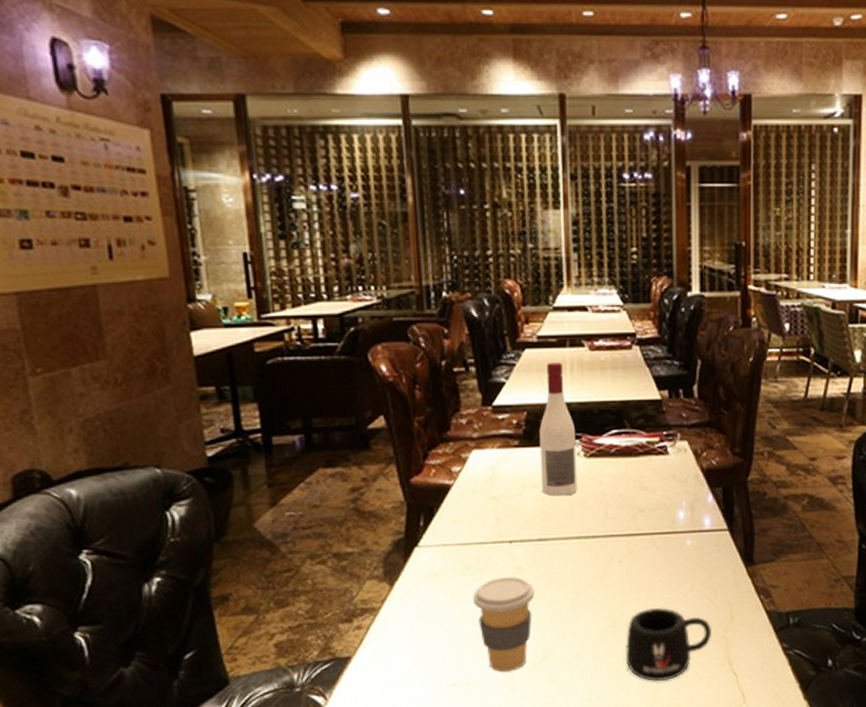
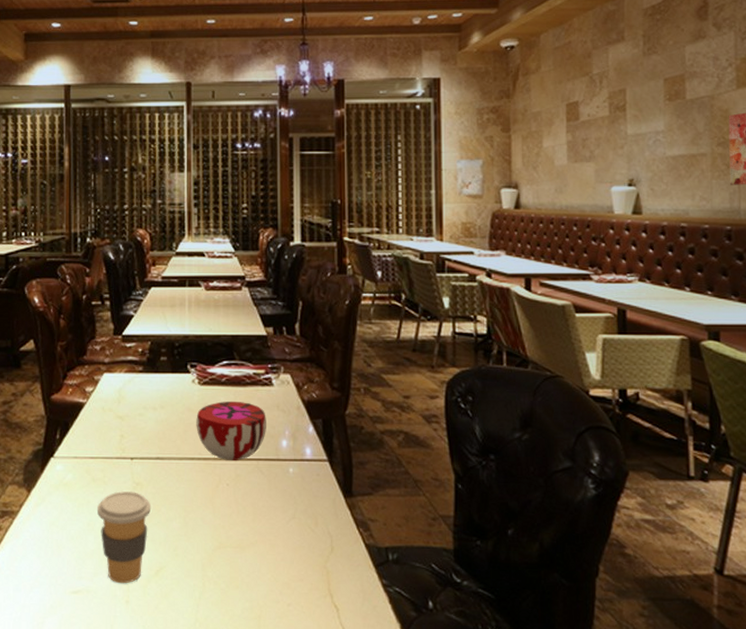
wine bottle: present [539,362,577,497] -> none [160,299,192,419]
decorative bowl: none [583,473,662,537] -> present [196,401,266,460]
mug: present [625,608,711,682] -> none [231,533,313,608]

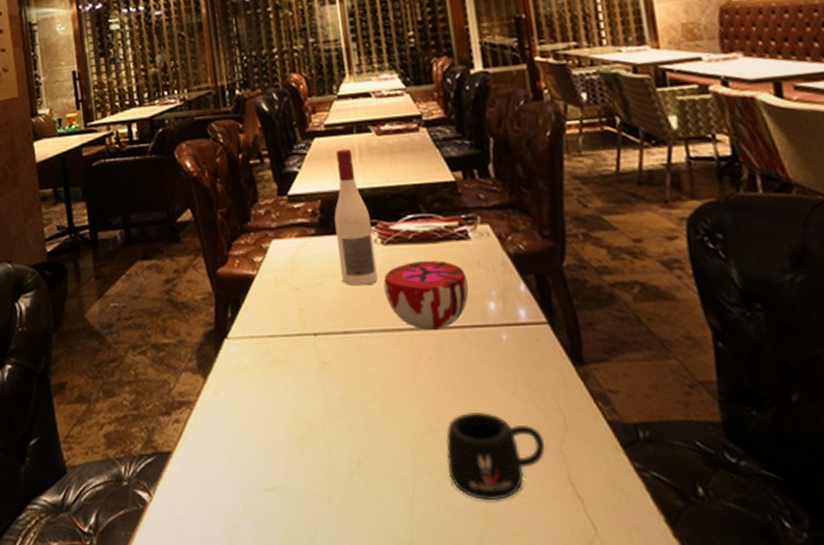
coffee cup: present [97,491,150,584] -> none [283,372,344,478]
wine bottle: none [160,299,192,419] -> present [334,148,378,286]
mug: none [231,533,313,608] -> present [446,413,545,501]

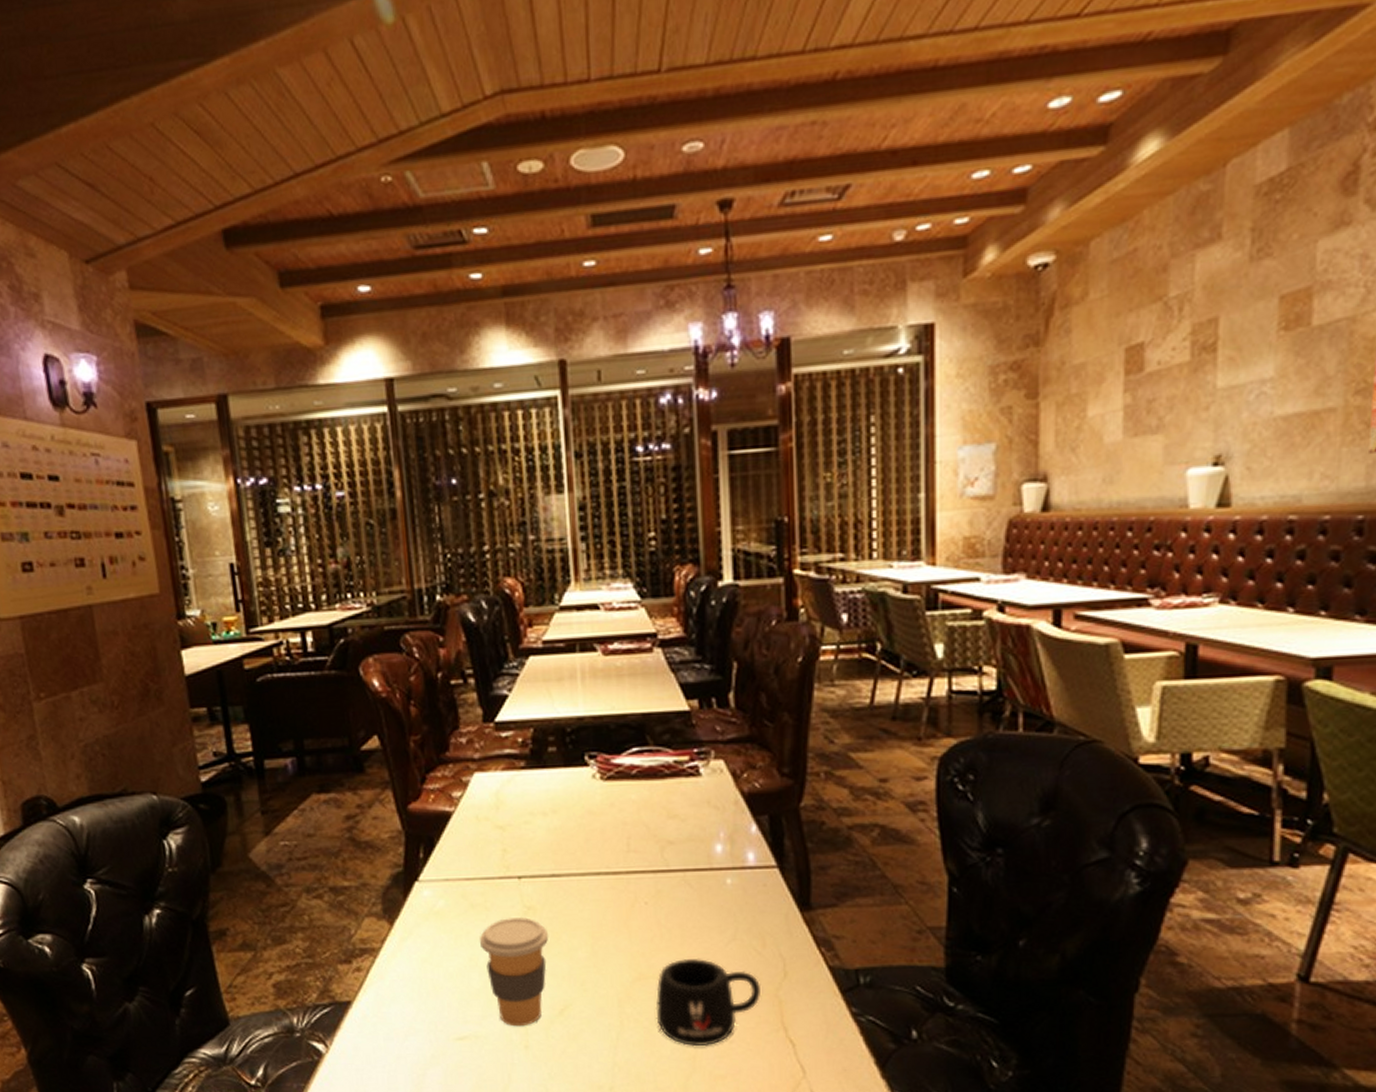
coffee cup: none [283,372,344,478] -> present [480,917,548,1027]
wine bottle: present [334,148,378,286] -> none [548,669,594,826]
decorative bowl: present [383,260,469,330] -> none [600,798,694,873]

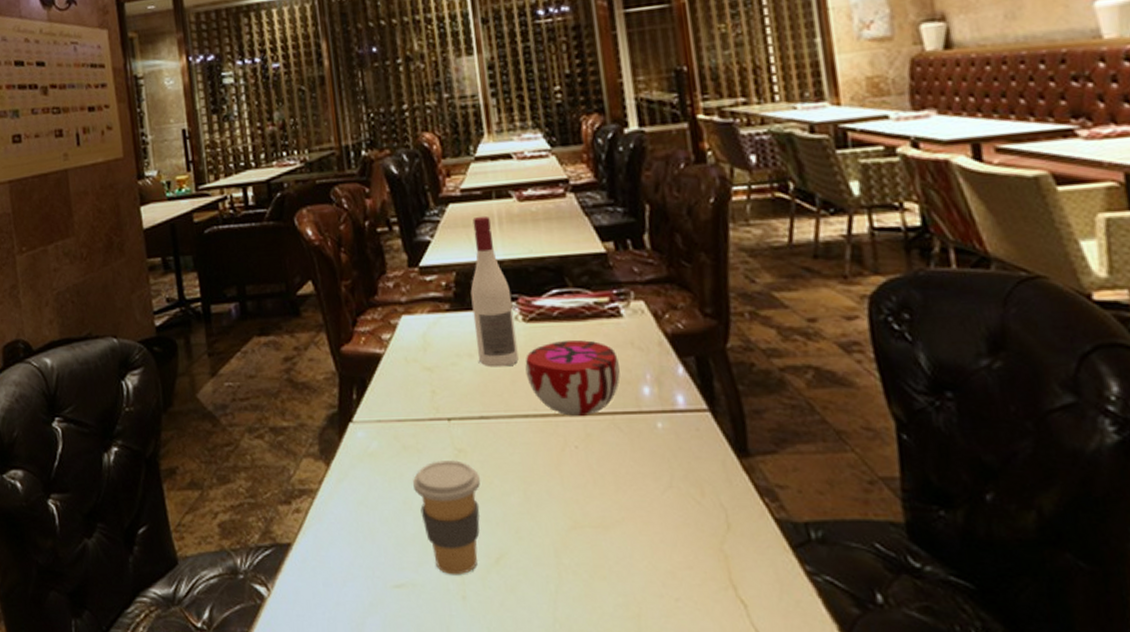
wine bottle: none [548,669,594,826] -> present [470,215,519,367]
decorative bowl: none [600,798,694,873] -> present [525,339,620,416]
mug: present [655,959,760,1047] -> none [594,507,704,604]

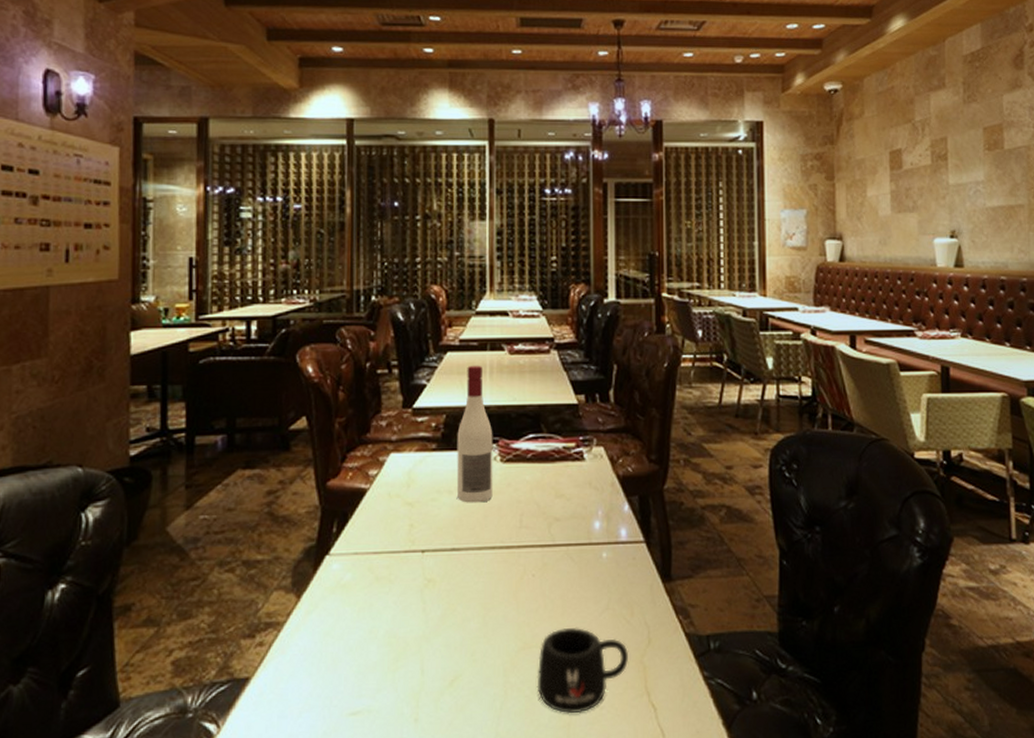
coffee cup: present [413,460,481,575] -> none [382,590,444,699]
decorative bowl: present [525,339,620,416] -> none [498,479,577,548]
mug: none [594,507,704,604] -> present [537,628,628,714]

